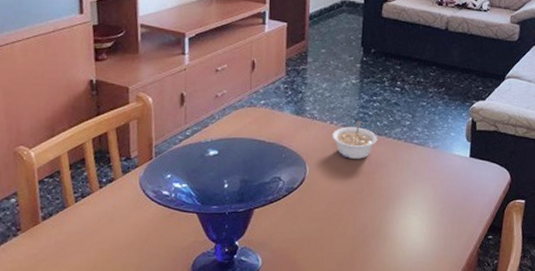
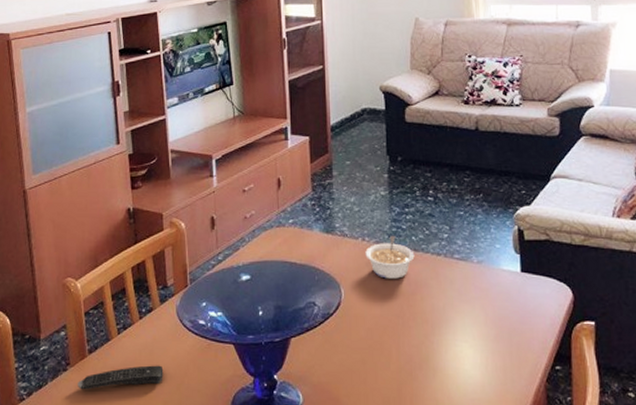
remote control: none [29,232,123,254] -> present [78,365,164,390]

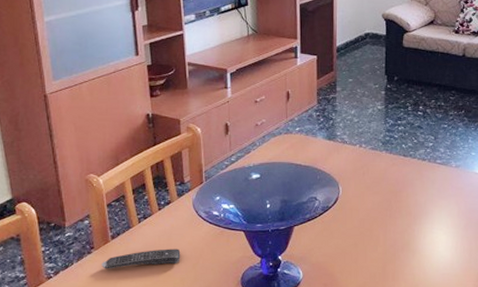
legume: present [365,235,415,279] -> none [362,143,404,179]

